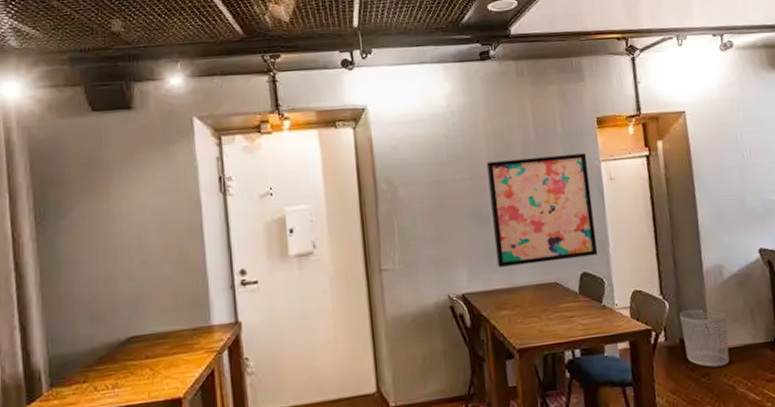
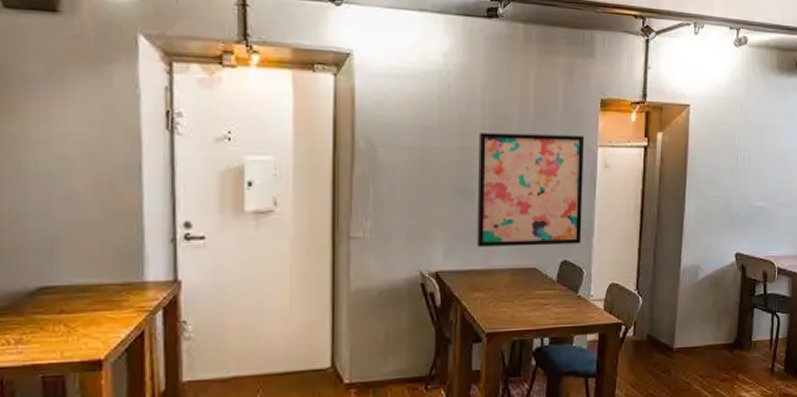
waste bin: present [679,309,730,368] -> none [651,307,694,364]

